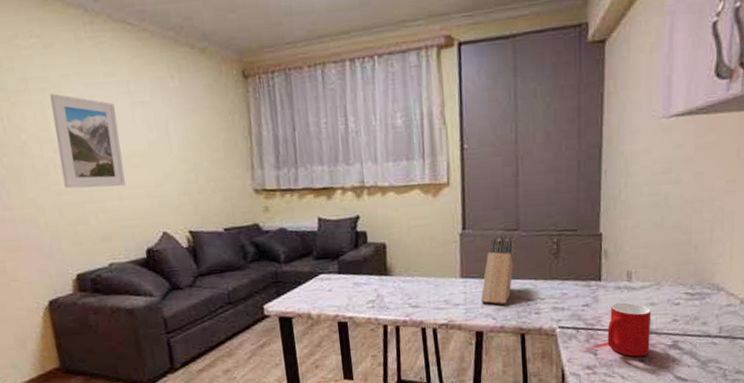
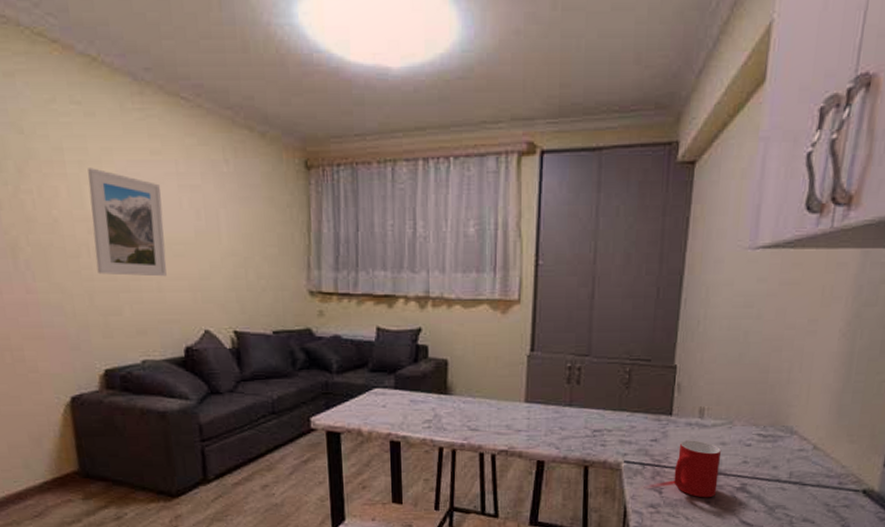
knife block: present [480,236,513,305] -> none [544,362,583,434]

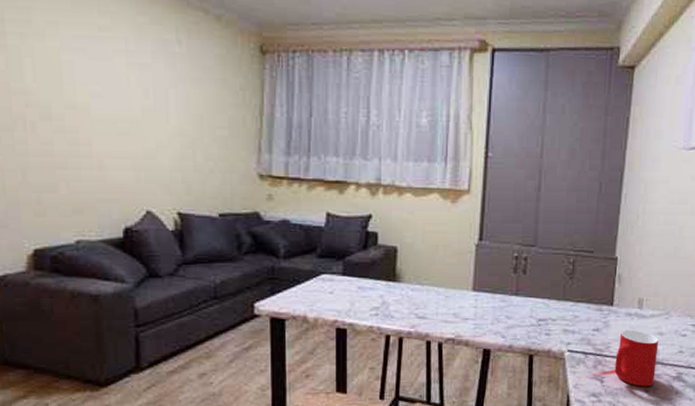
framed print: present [88,168,167,277] -> none [29,40,110,155]

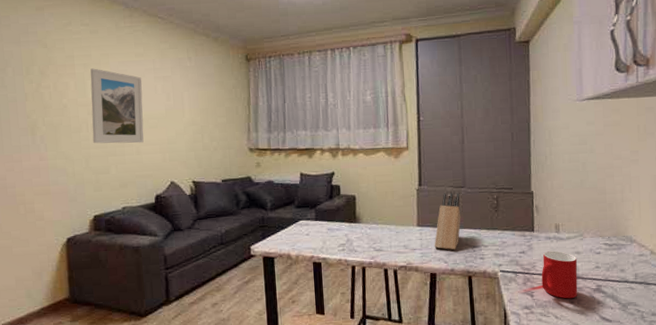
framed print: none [29,40,110,155] -> present [90,68,144,144]
knife block: none [491,252,529,323] -> present [434,192,461,251]

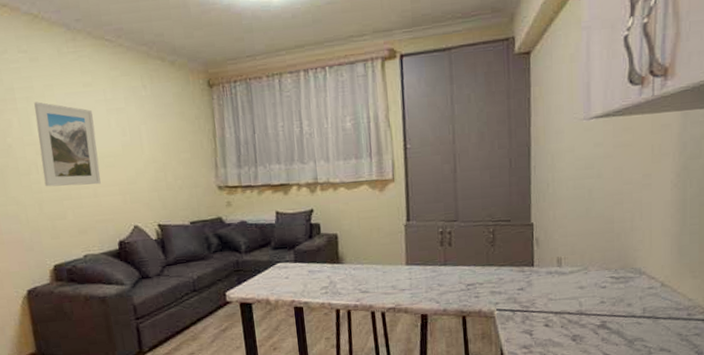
knife block: present [434,192,461,251] -> none [424,227,454,290]
cup: present [541,251,578,299] -> none [541,286,581,337]

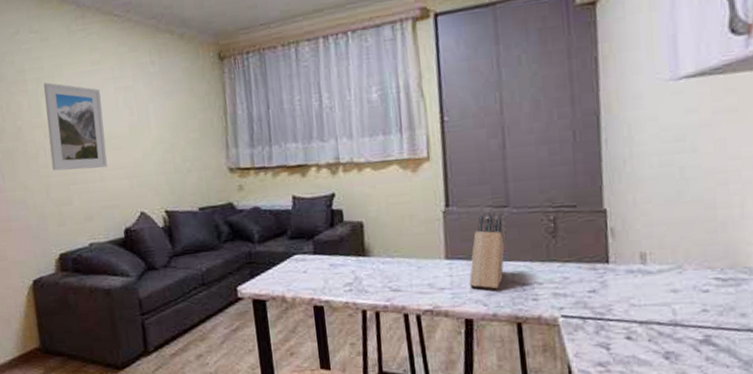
knife block: none [424,227,454,290] -> present [469,213,505,290]

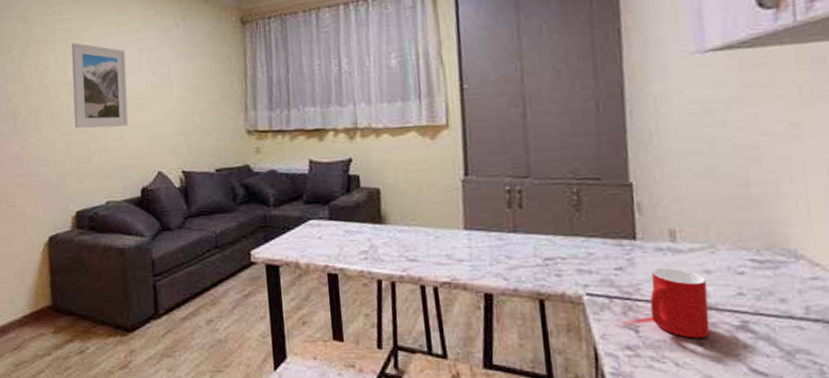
knife block: present [469,213,505,290] -> none [488,184,526,264]
cup: none [620,288,676,353] -> present [650,268,710,339]

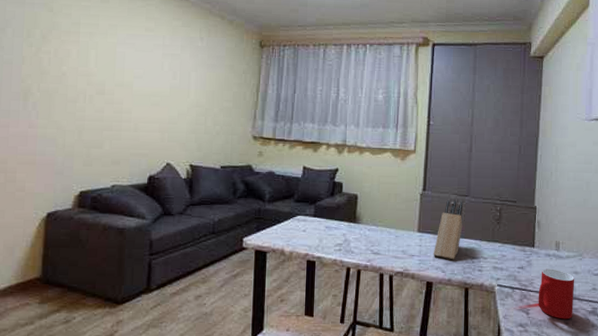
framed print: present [71,42,128,129] -> none [89,38,150,120]
knife block: none [488,184,526,264] -> present [433,200,463,260]

